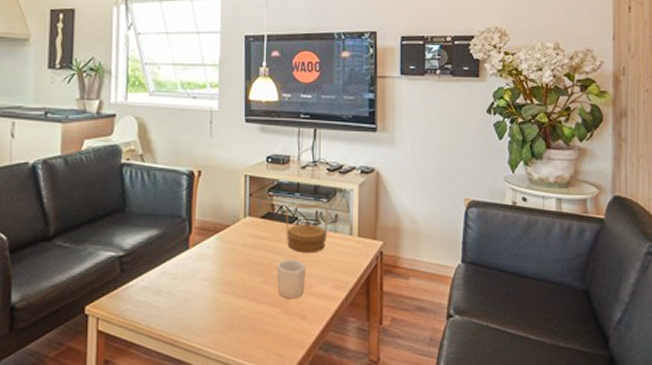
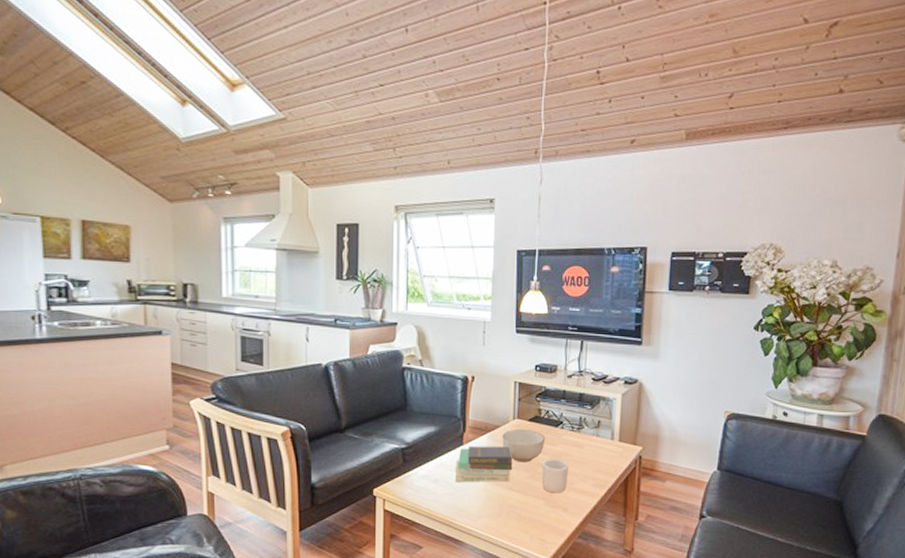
books: none [180,248,245,293] -> present [455,446,513,483]
bowl: none [232,227,280,266] -> present [502,429,546,462]
basket: present [286,203,328,252] -> none [551,409,592,453]

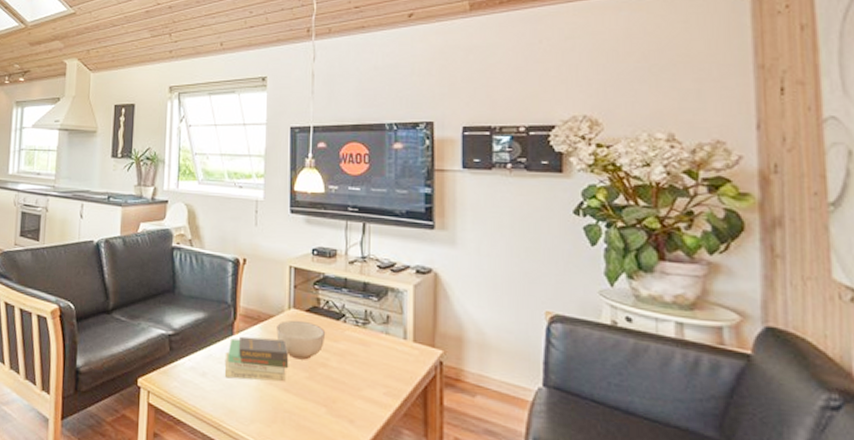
mug: present [542,458,568,494] -> none [322,356,353,401]

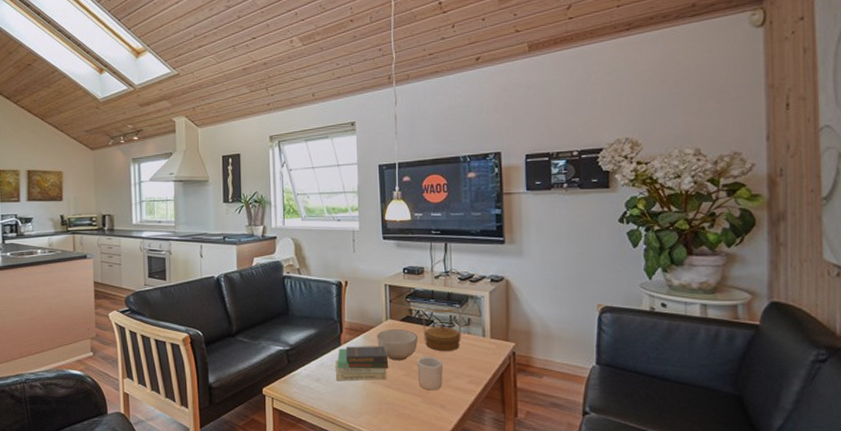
mug: none [322,356,353,401] -> present [417,356,443,391]
basket: none [332,299,379,354] -> present [423,308,462,351]

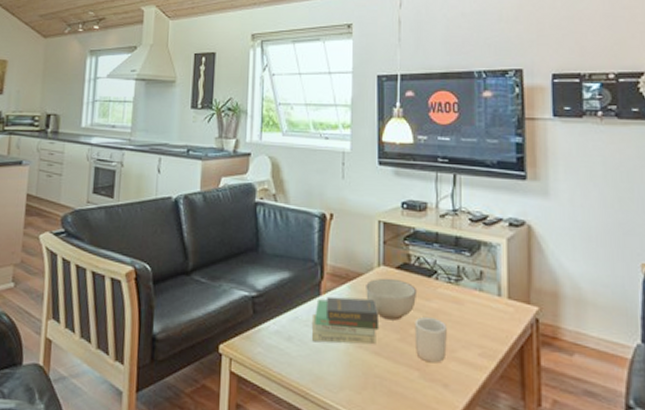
basket: present [423,308,462,351] -> none [424,255,472,312]

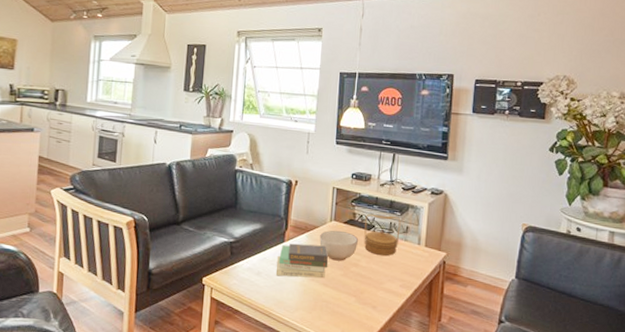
mug: present [414,316,447,364] -> none [354,258,379,292]
basket: none [424,255,472,312] -> present [363,213,401,256]

